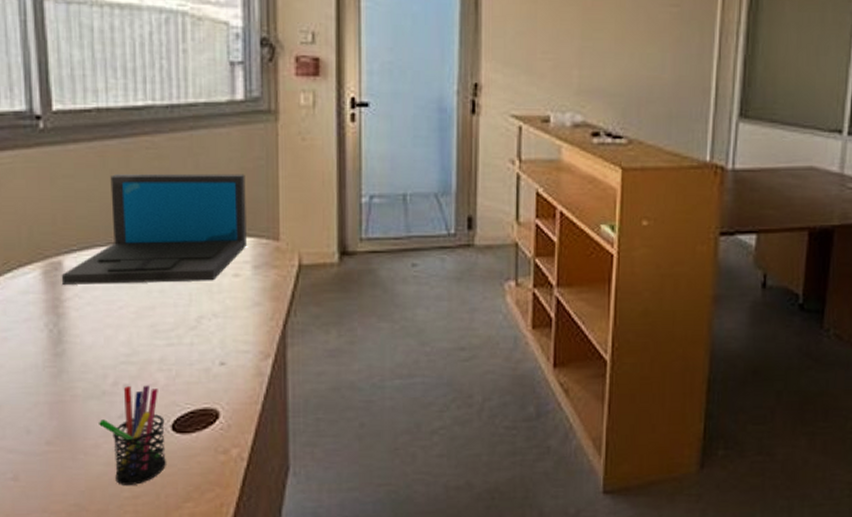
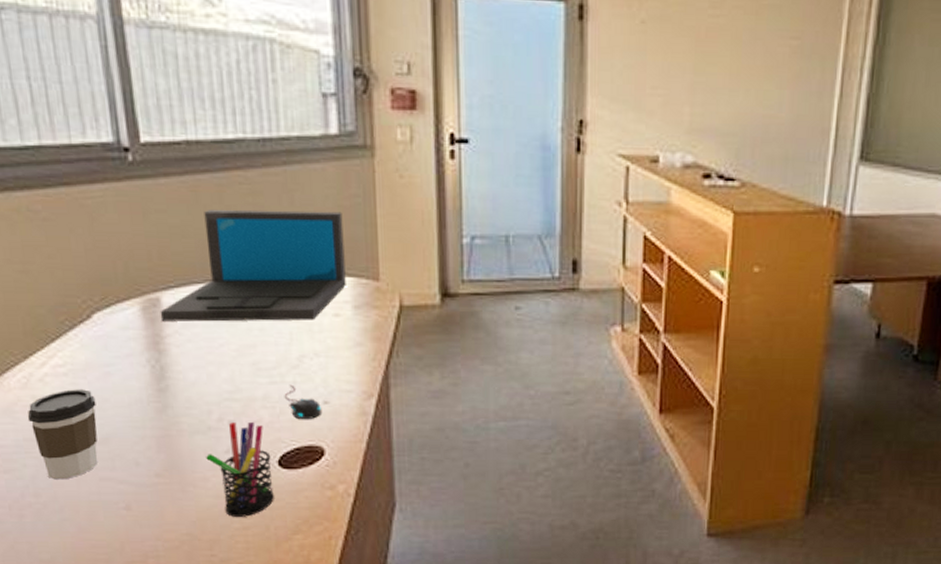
mouse: none [181,346,217,382] -> present [284,384,321,420]

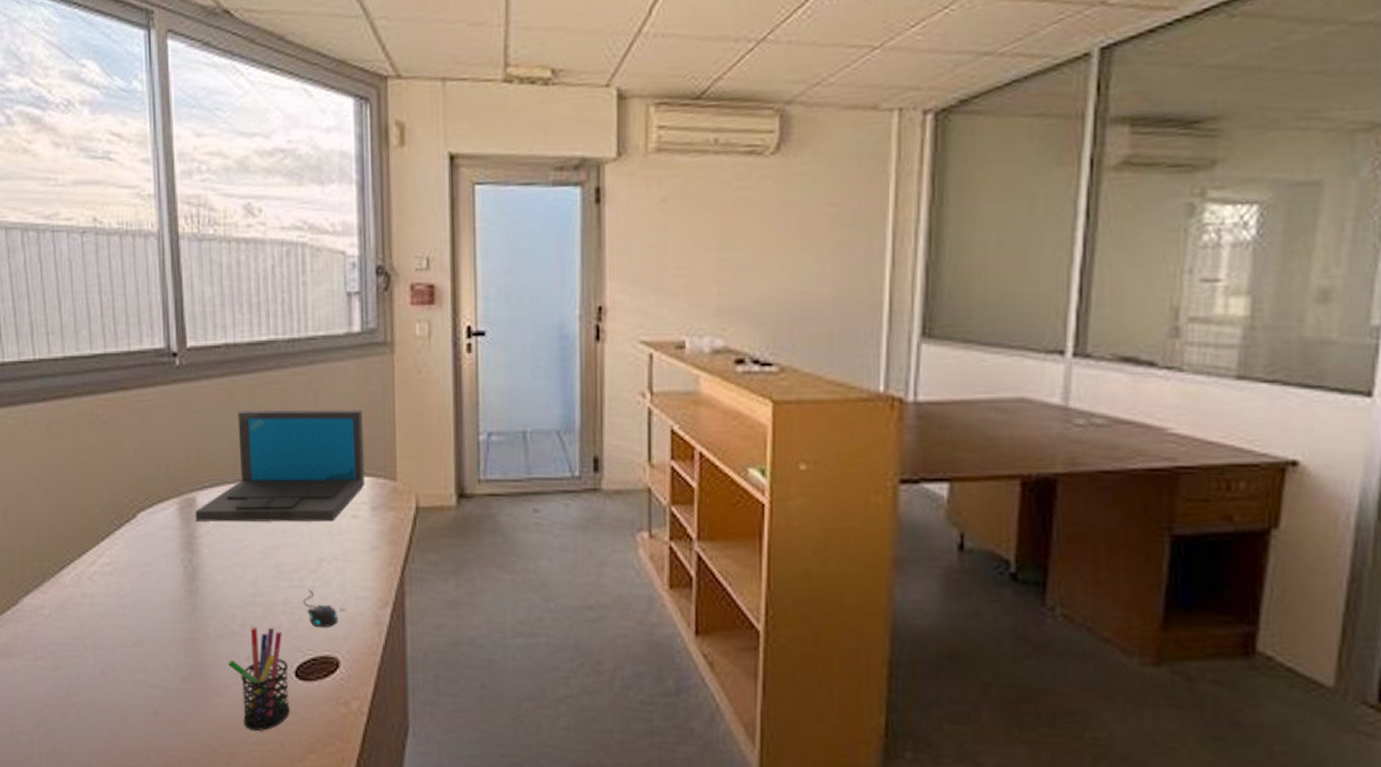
coffee cup: present [27,389,98,480] -> none [77,588,135,680]

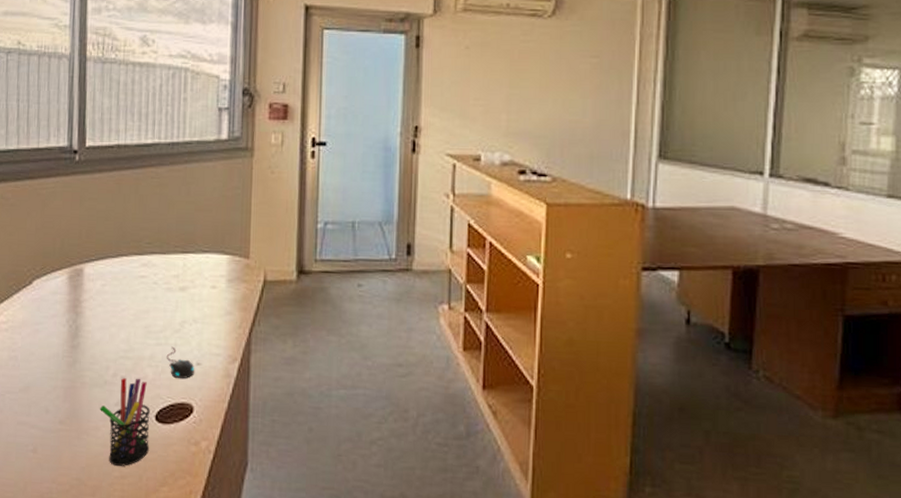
laptop: present [195,409,365,522] -> none [81,198,225,291]

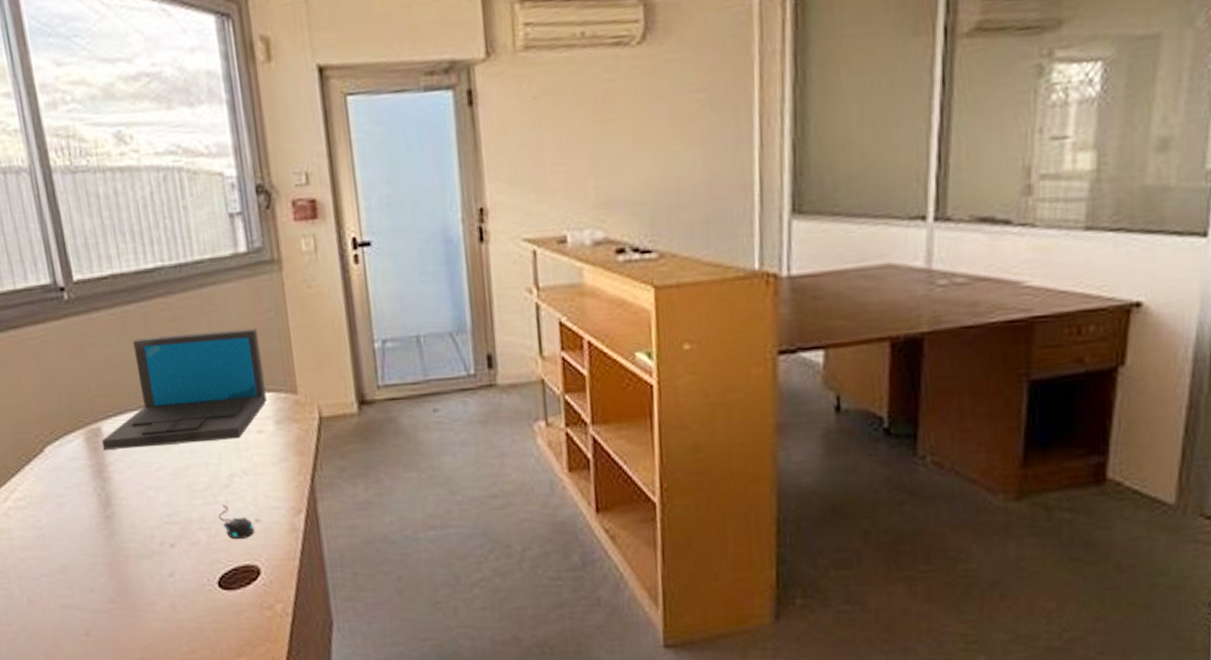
laptop: none [81,198,225,291] -> present [101,328,267,450]
pen holder: present [100,378,150,466] -> none [152,543,218,640]

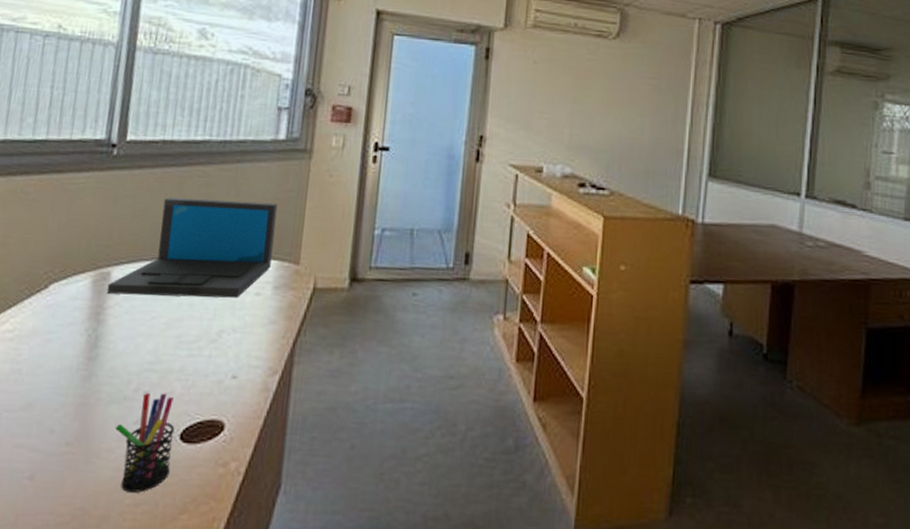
pen holder: none [152,543,218,640] -> present [116,393,175,493]
mouse: present [218,504,254,540] -> none [198,358,229,394]

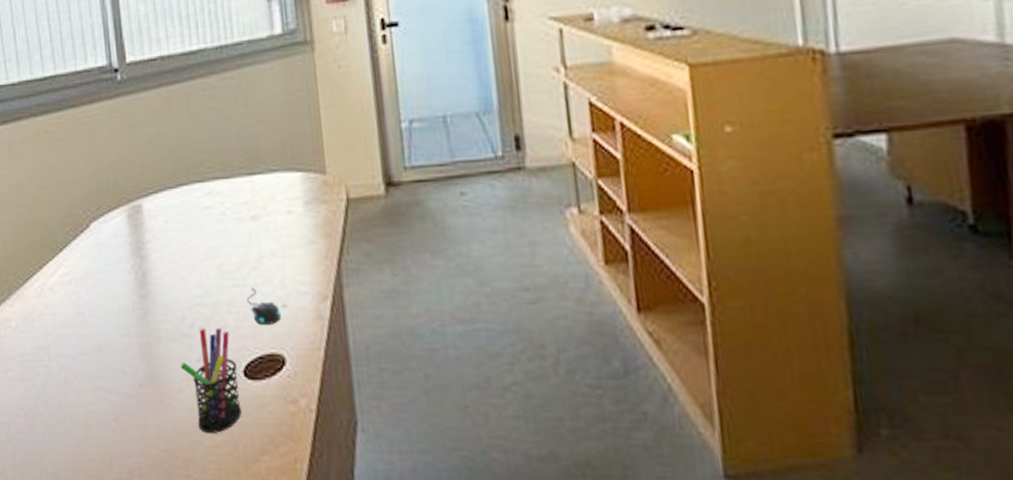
laptop: present [106,197,278,298] -> none [142,107,296,227]
mouse: none [198,358,229,394] -> present [246,287,281,326]

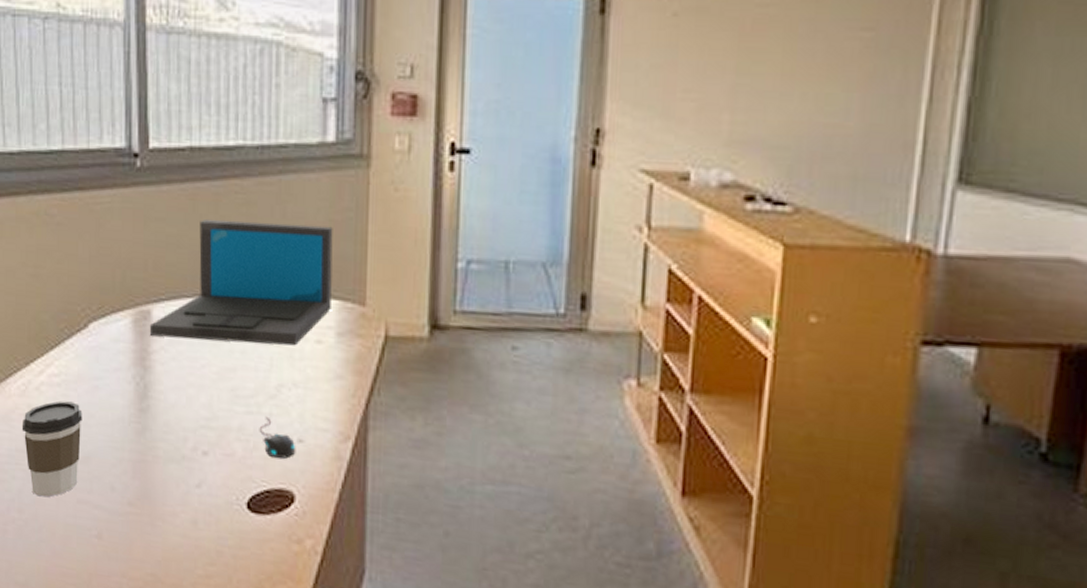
coffee cup: none [40,297,93,389] -> present [21,400,82,497]
laptop: none [142,107,296,227] -> present [149,220,333,346]
pen holder: present [181,327,242,433] -> none [177,453,241,564]

